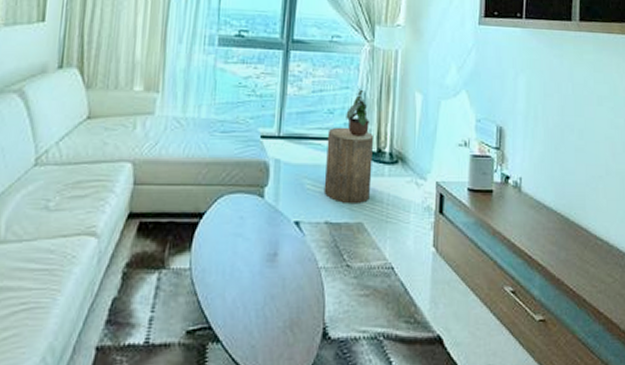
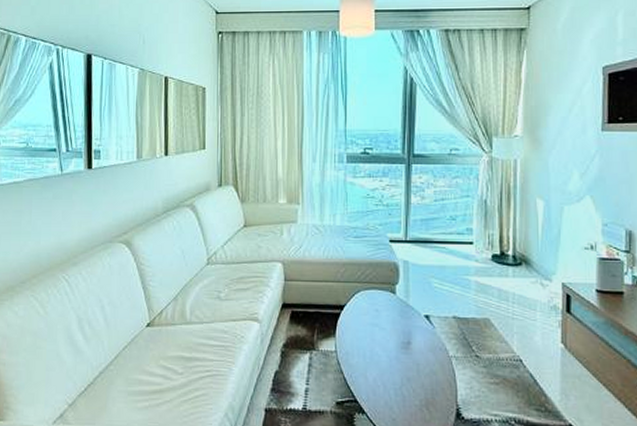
stool: present [323,127,374,205] -> none [450,232,497,302]
potted plant: present [346,89,370,137] -> none [468,197,492,241]

